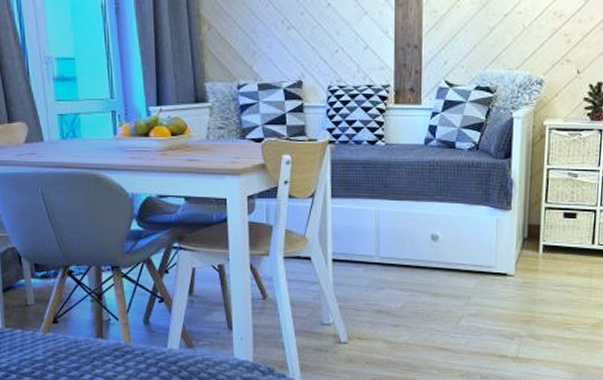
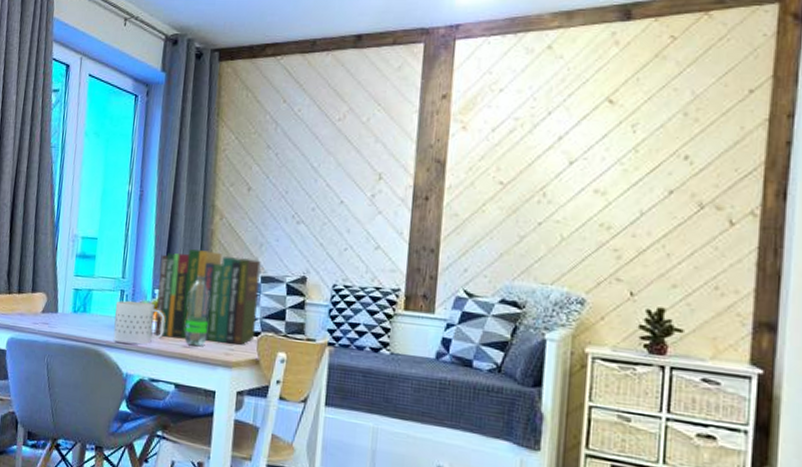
mug: none [108,120,166,165] -> present [113,300,166,345]
books: none [150,63,259,153] -> present [154,249,261,345]
bottle: none [186,89,211,159] -> present [184,275,210,347]

